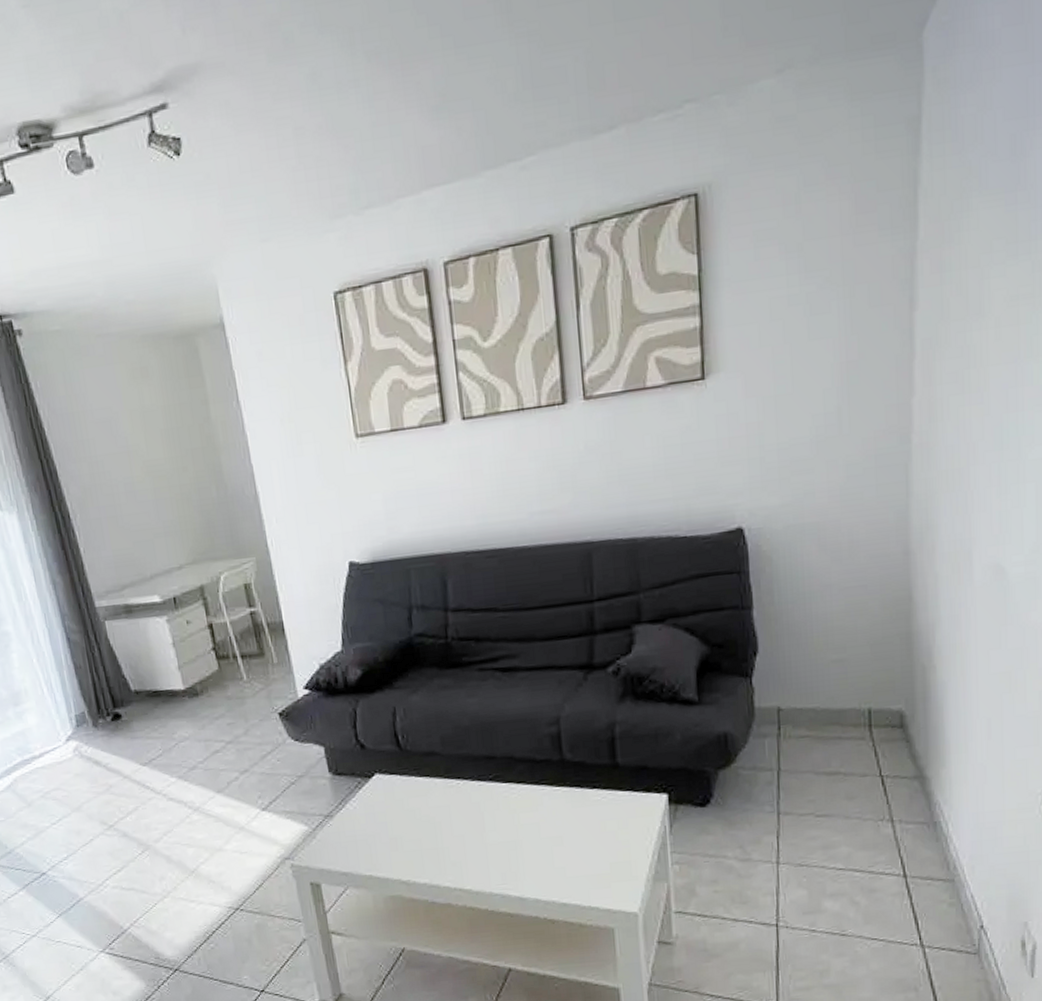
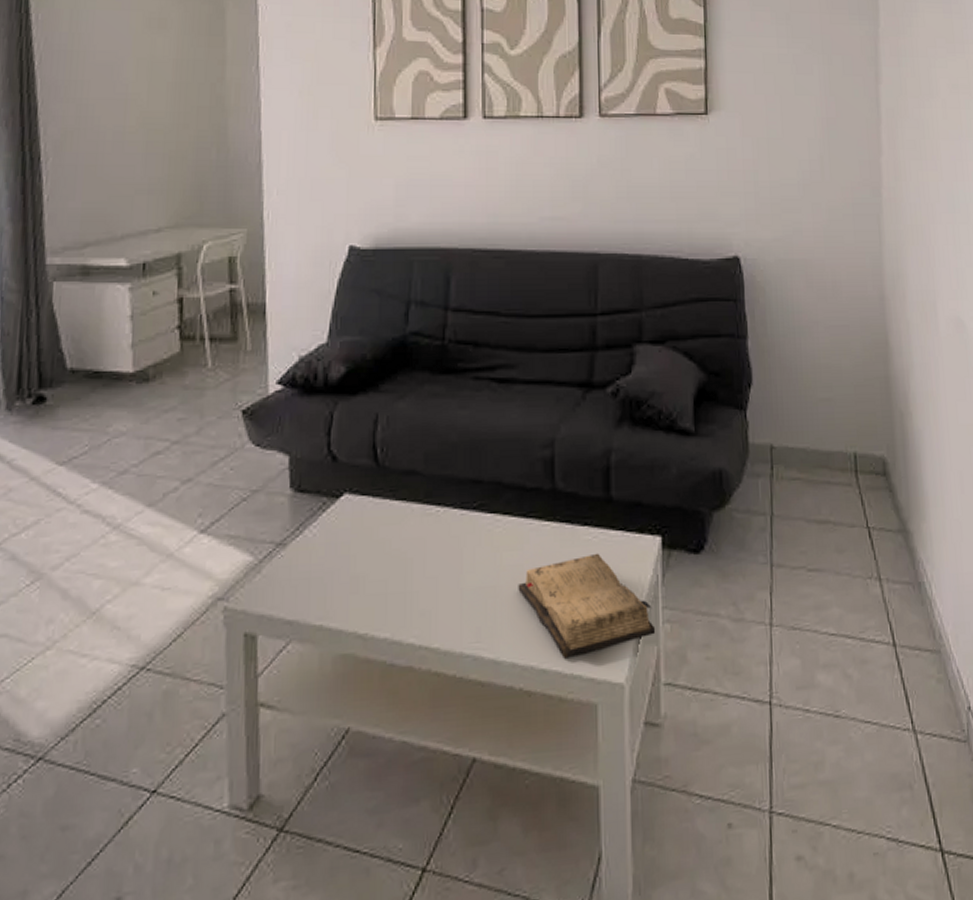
diary: none [536,810,665,895] -> present [518,553,656,659]

